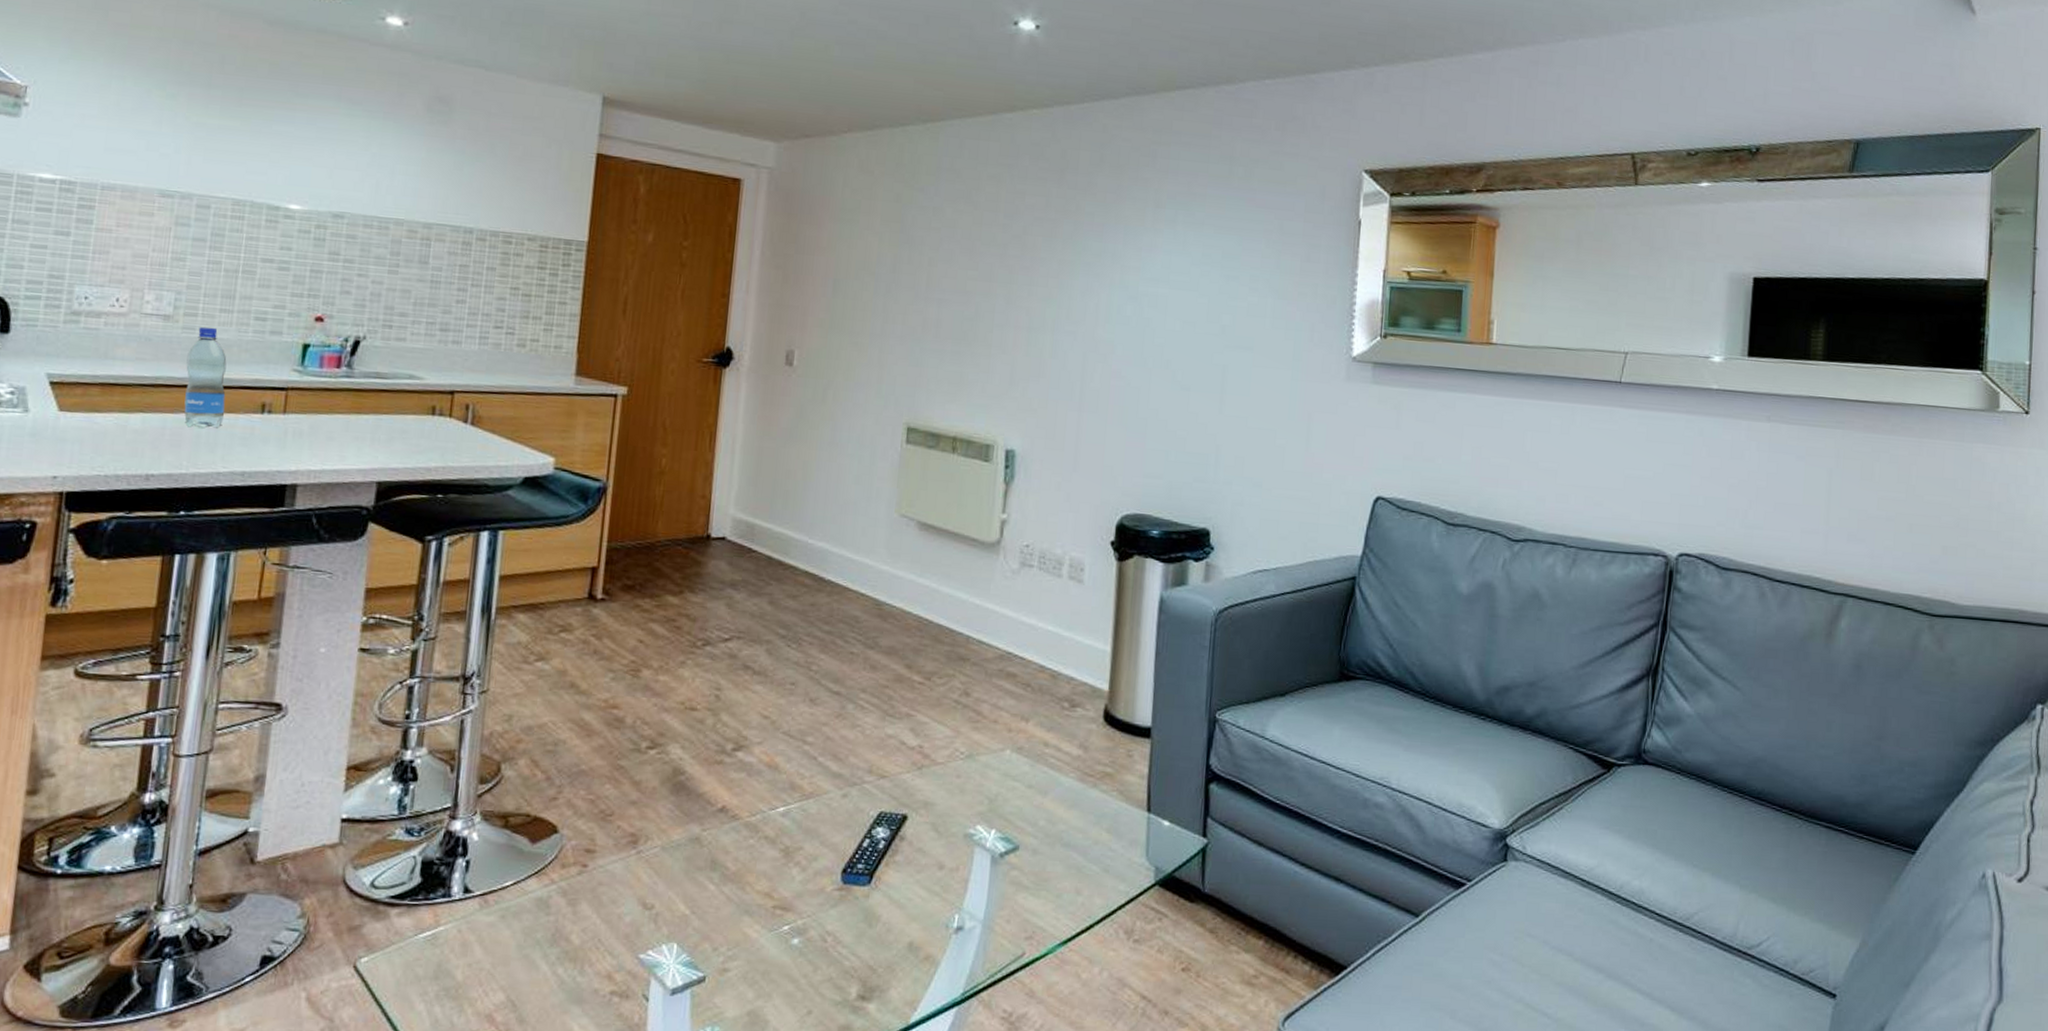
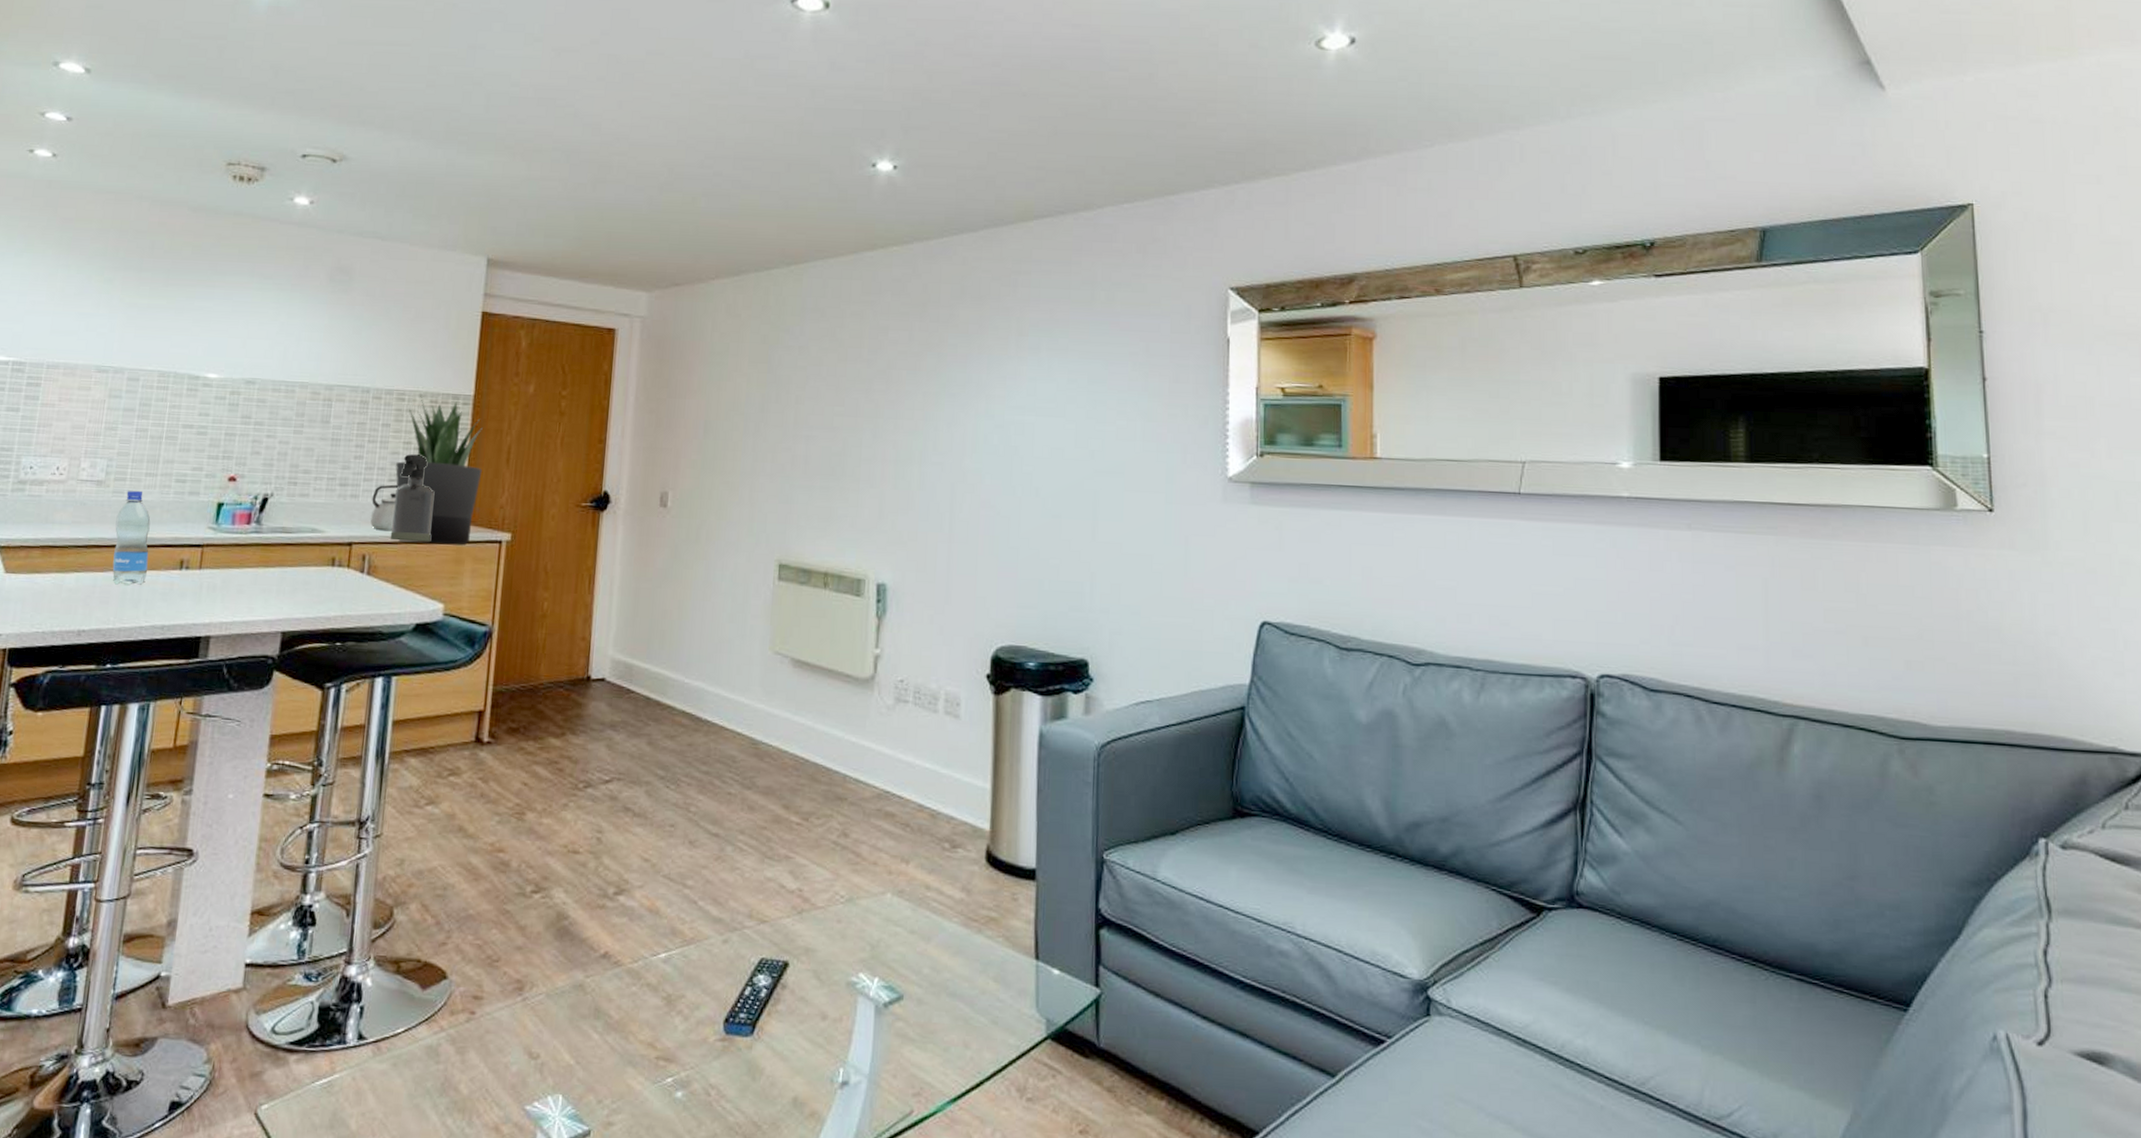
kettle: none [473,331,504,381] -> present [370,484,398,532]
spray bottle: none [496,300,544,394] -> present [390,454,434,542]
planter: none [502,239,597,398] -> present [395,396,483,546]

